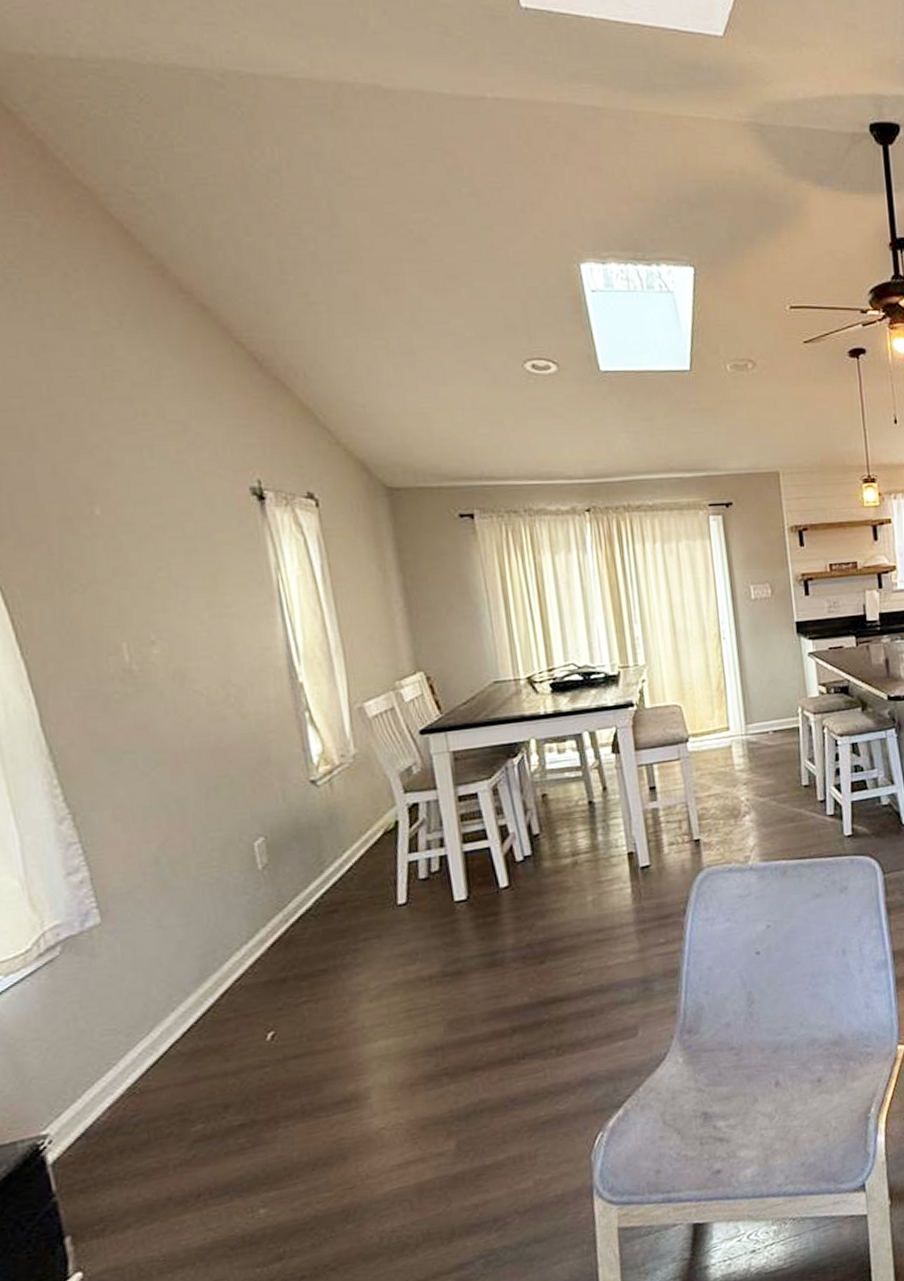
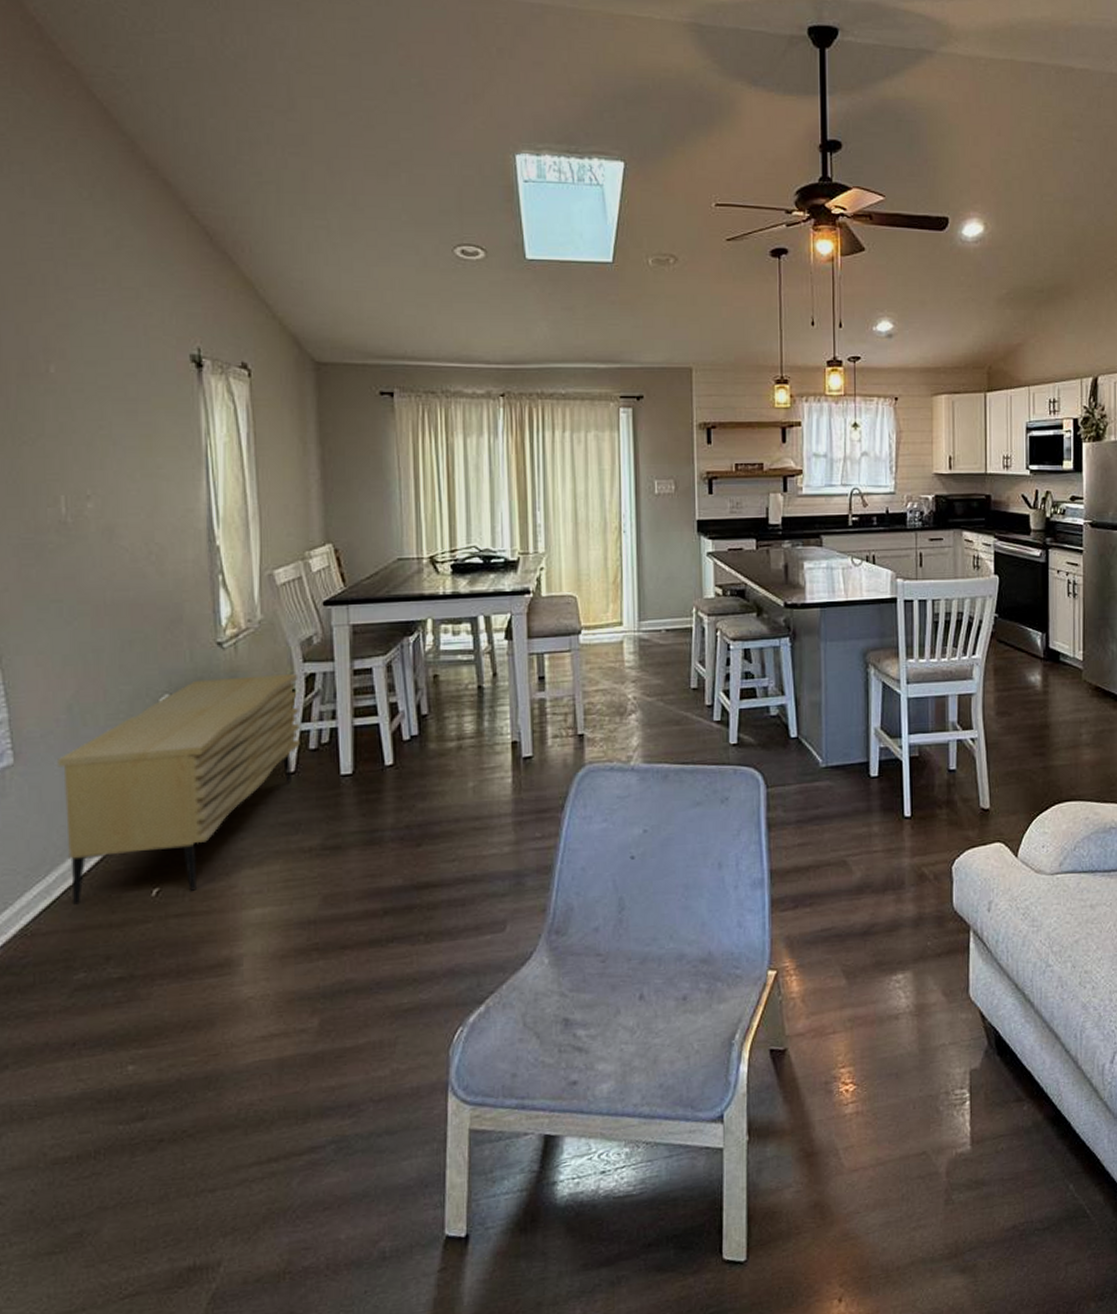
sideboard: none [148,805,409,1058] -> present [56,674,300,905]

